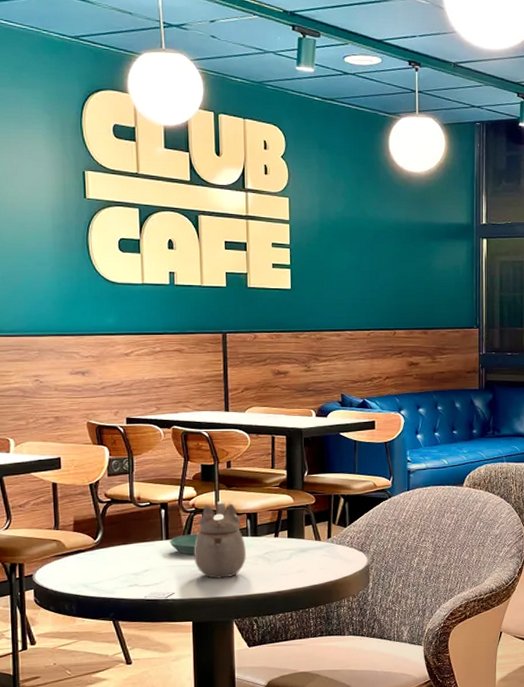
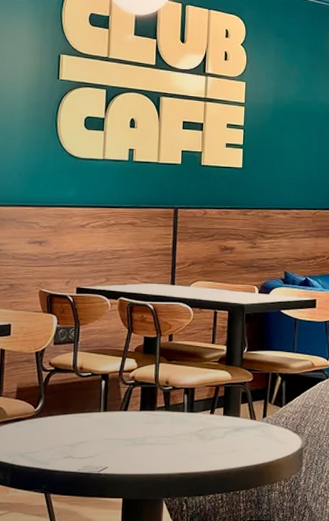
saucer: present [169,534,198,555] -> none [107,407,135,428]
teapot: present [193,501,246,579] -> none [129,374,181,454]

